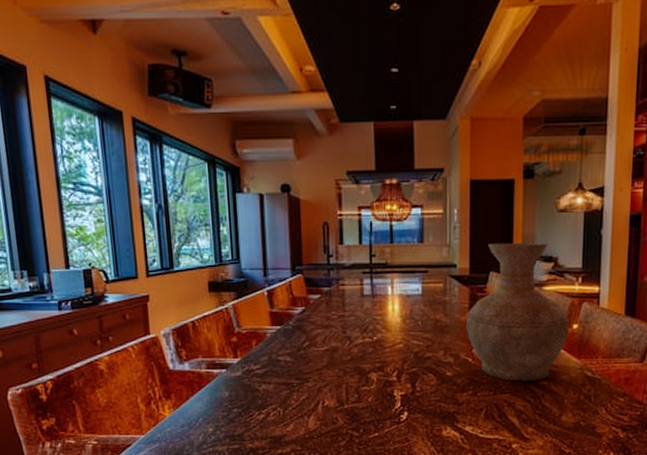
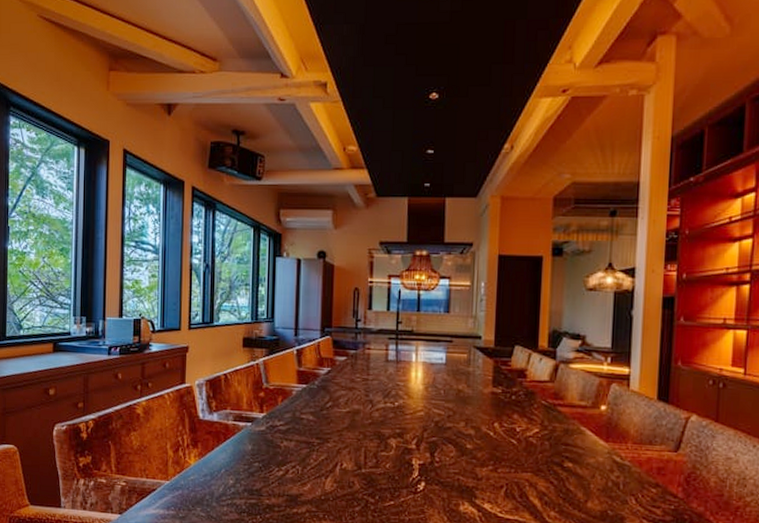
vase: present [465,242,569,382] -> none [488,317,597,462]

